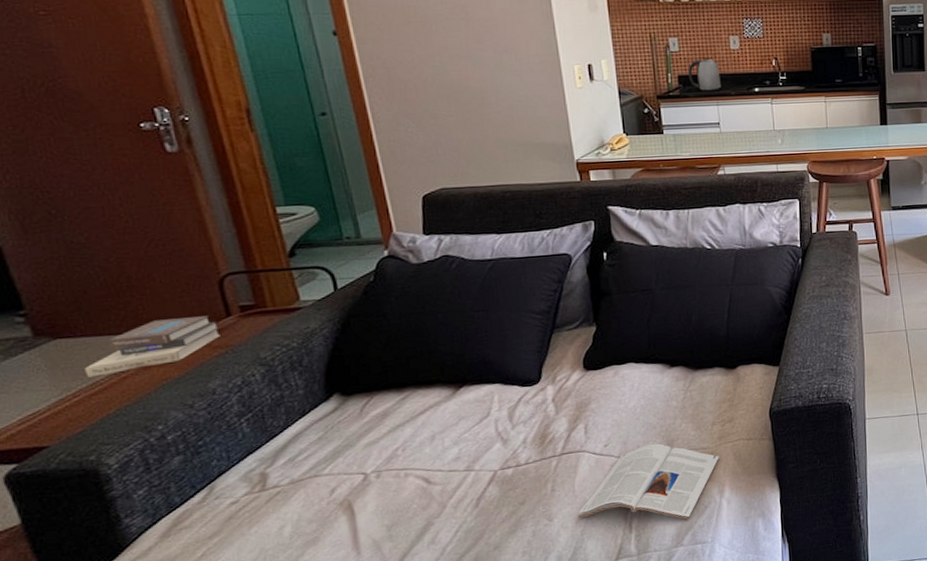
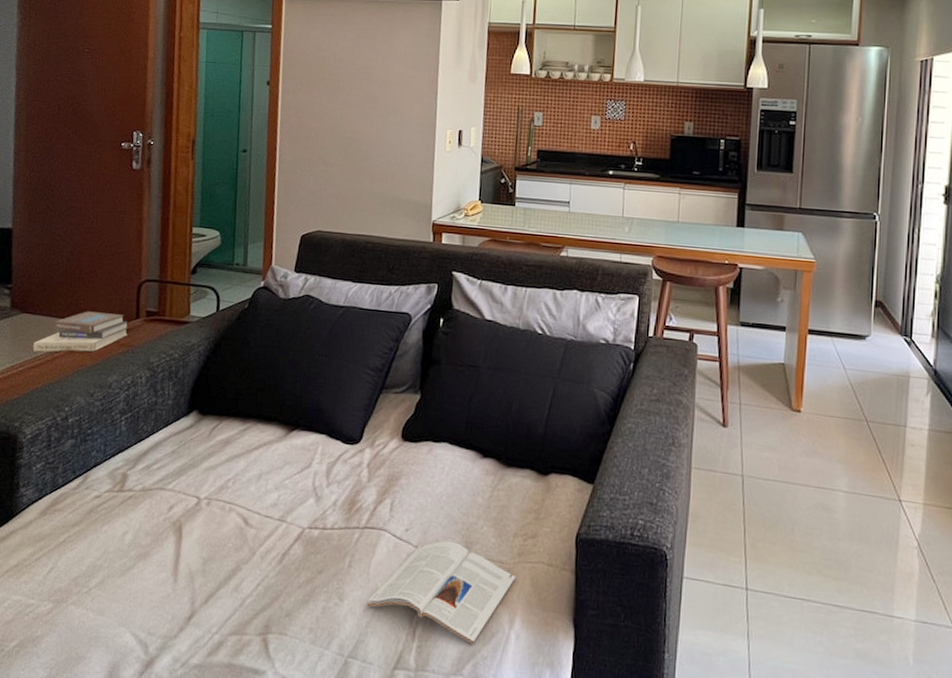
kettle: present [687,58,721,93] -> none [547,135,578,171]

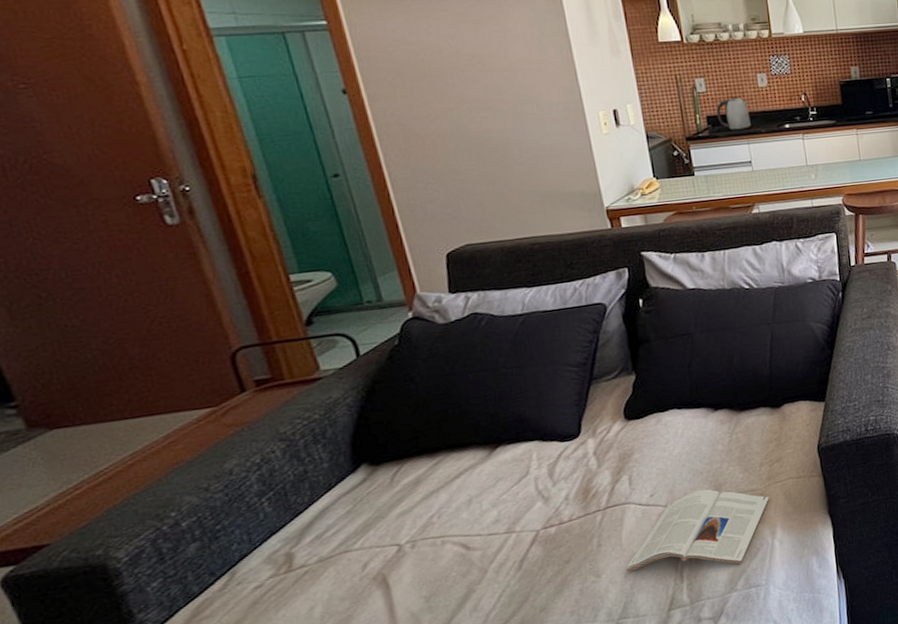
books: present [33,311,128,352] -> none [86,393,235,468]
kettle: none [547,135,578,171] -> present [716,97,751,133]

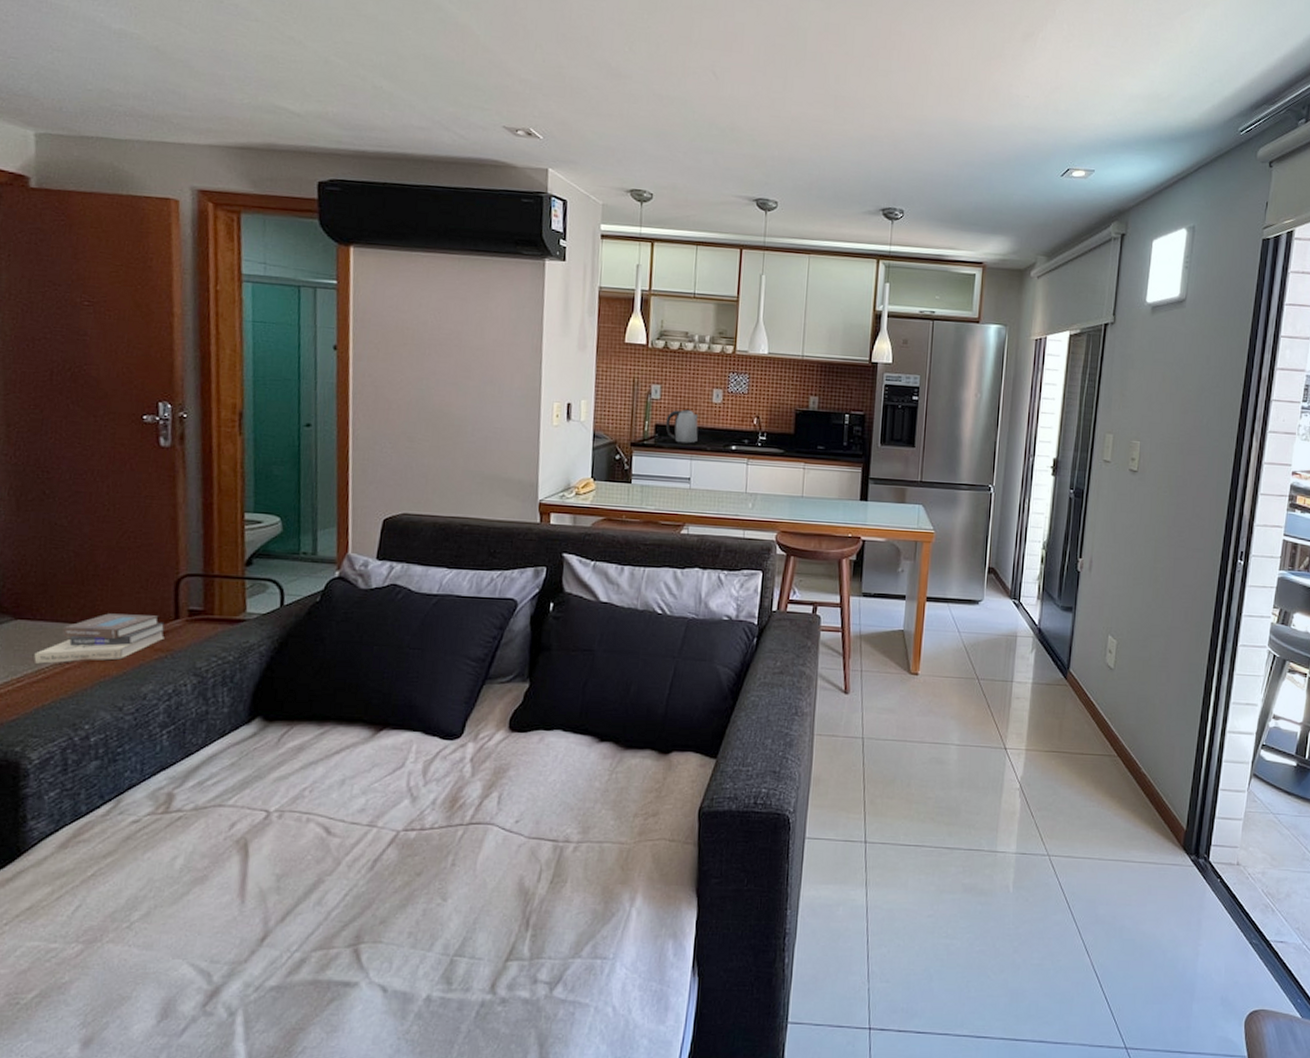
books: none [86,393,235,468] -> present [34,613,165,664]
magazine: present [626,489,769,572] -> none [474,828,636,926]

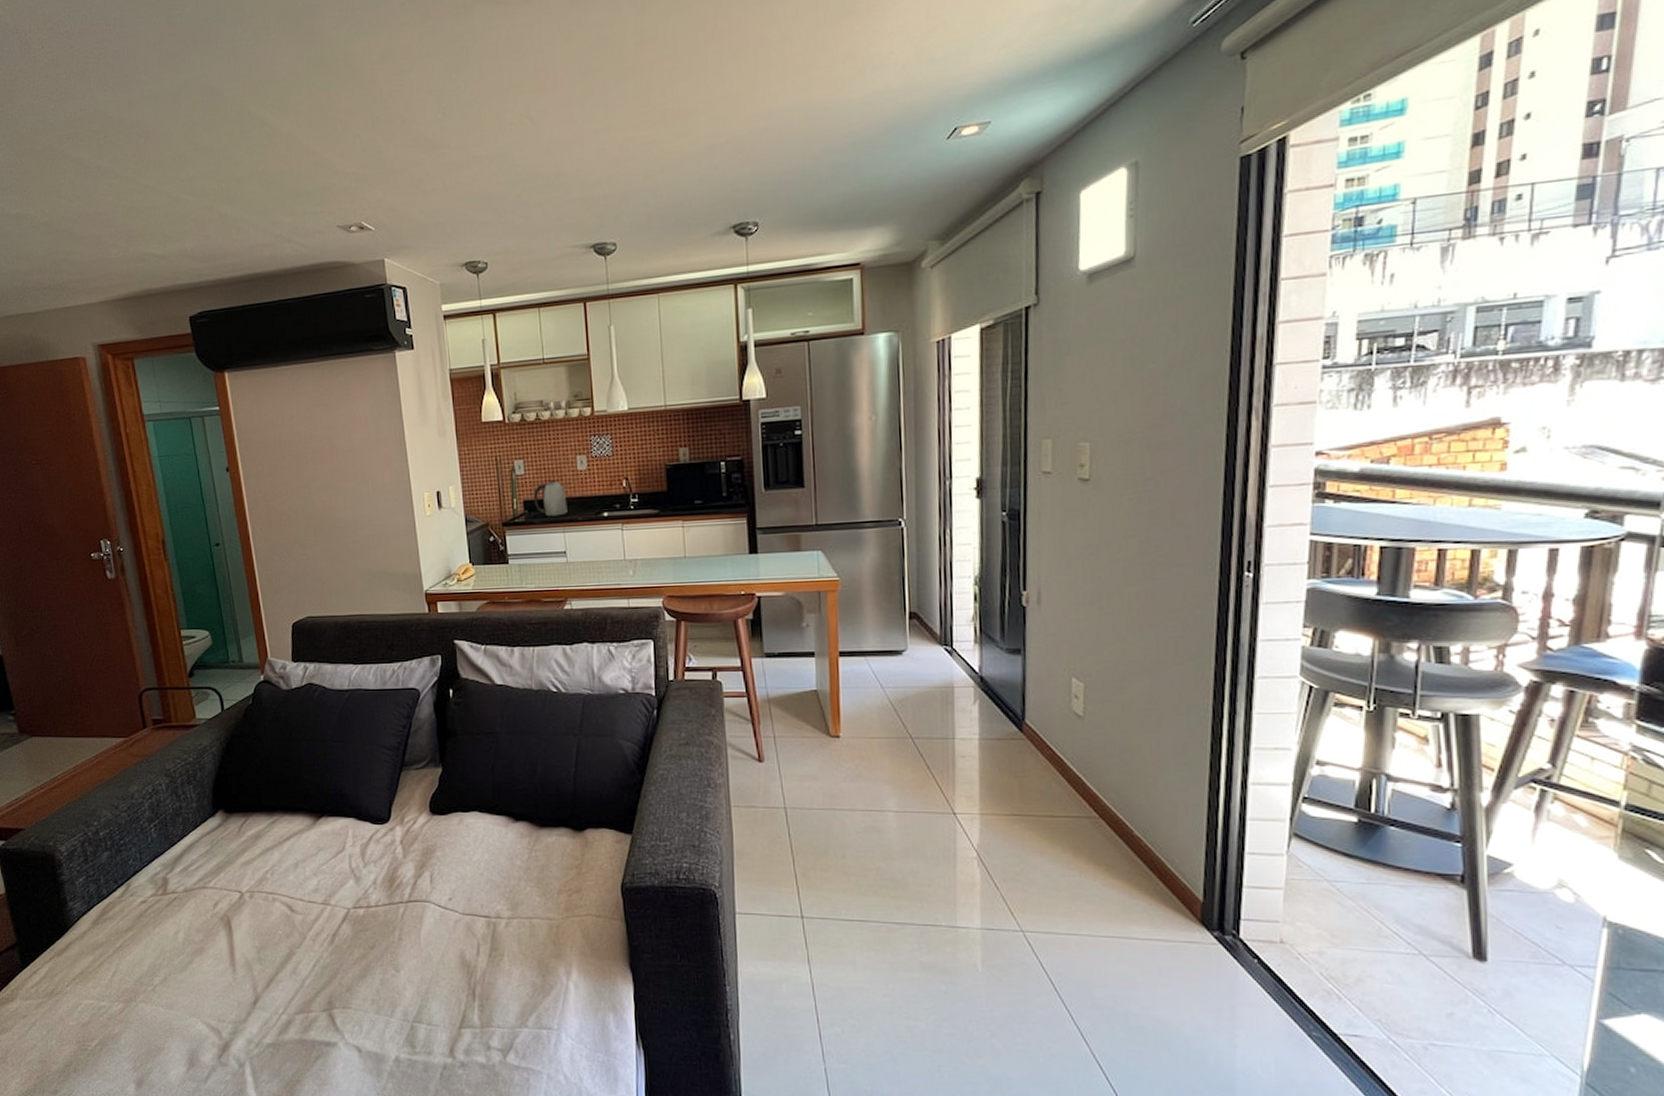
books: present [34,613,165,664] -> none [49,726,139,773]

